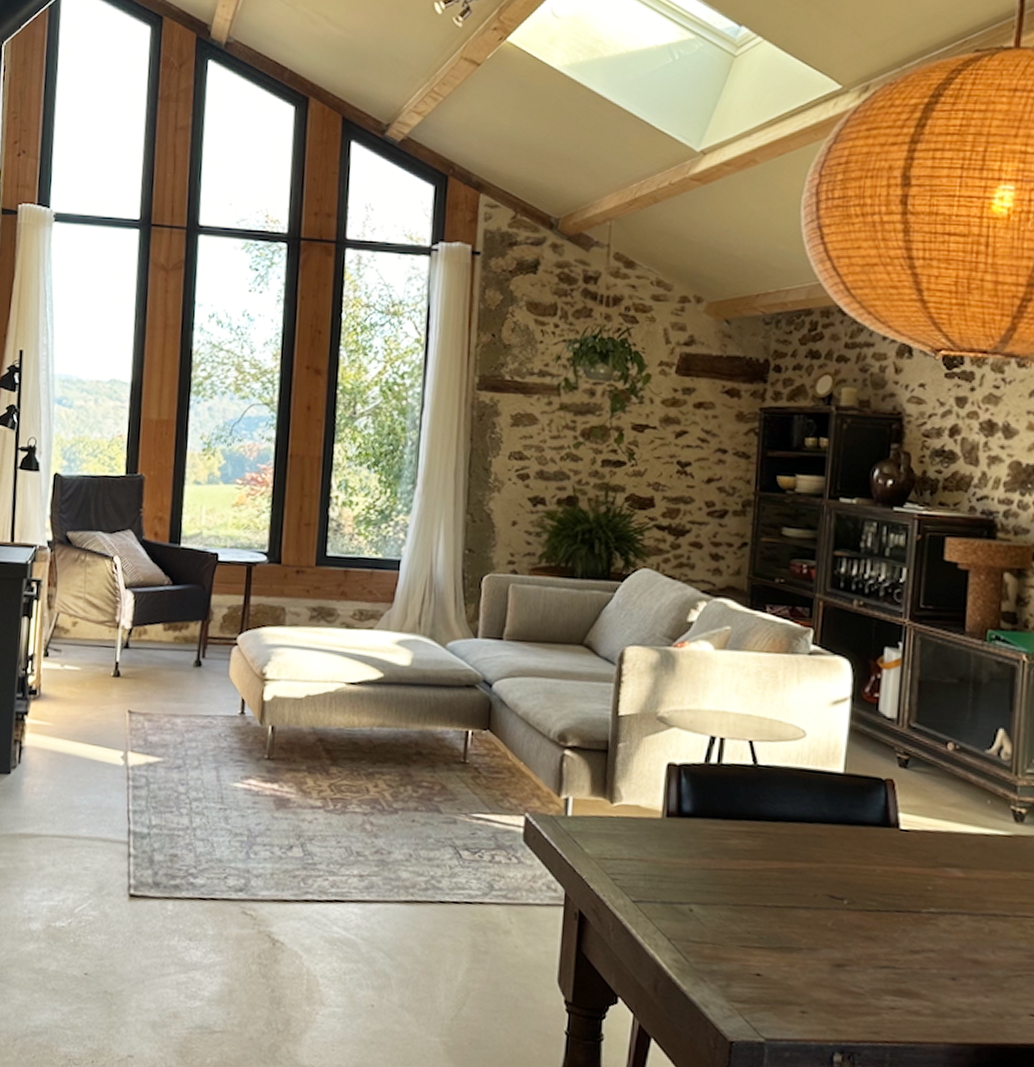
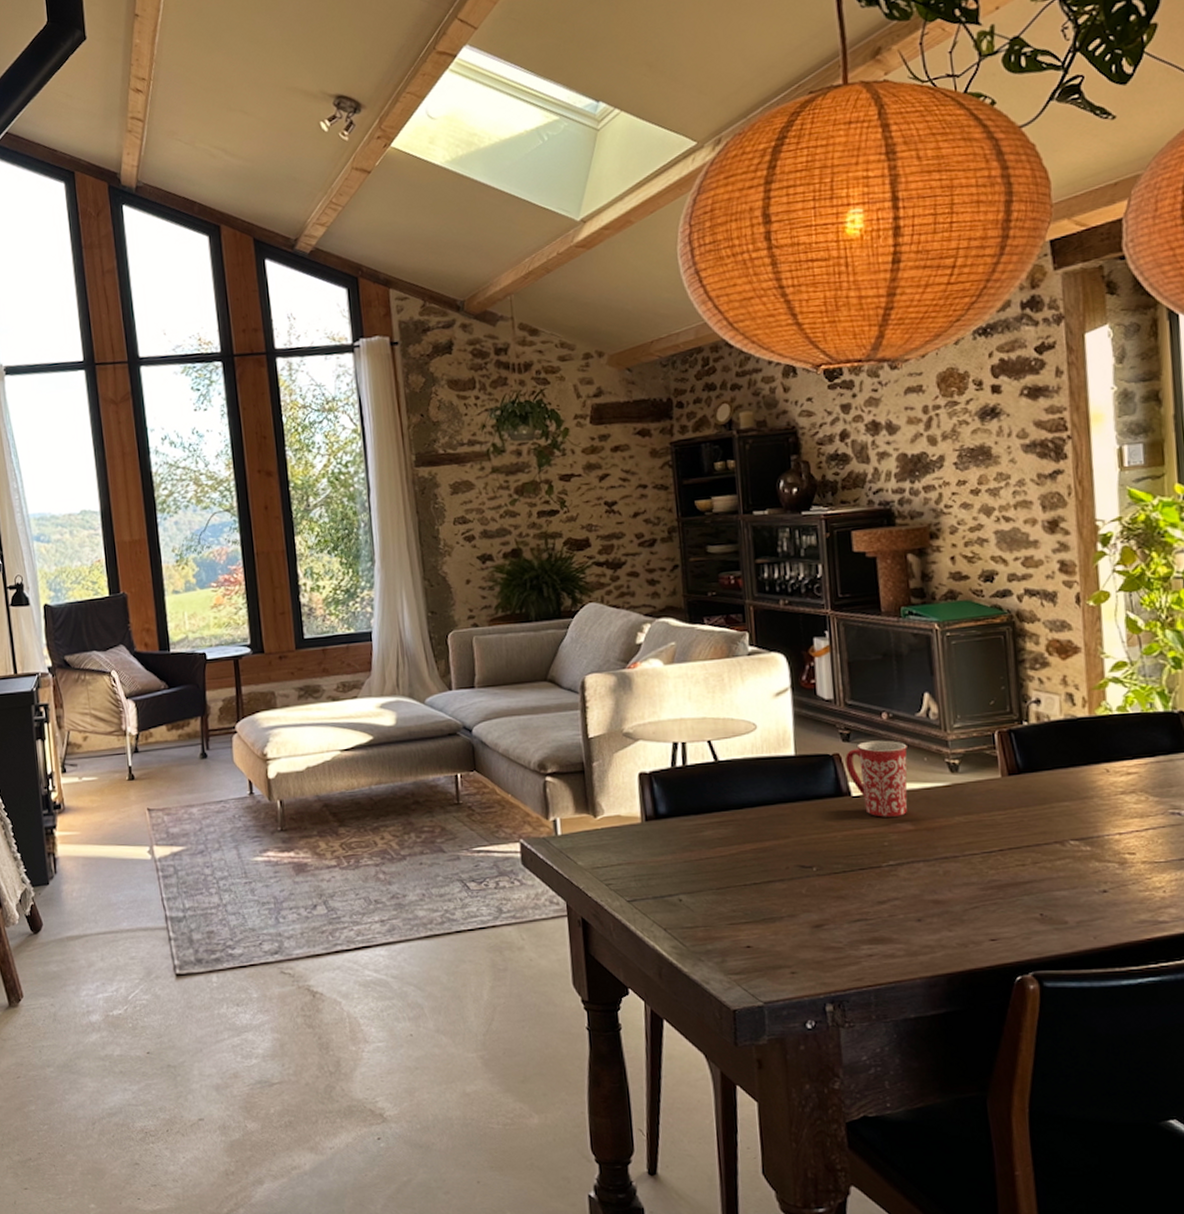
mug: none [899,771,971,861] -> present [845,740,908,817]

